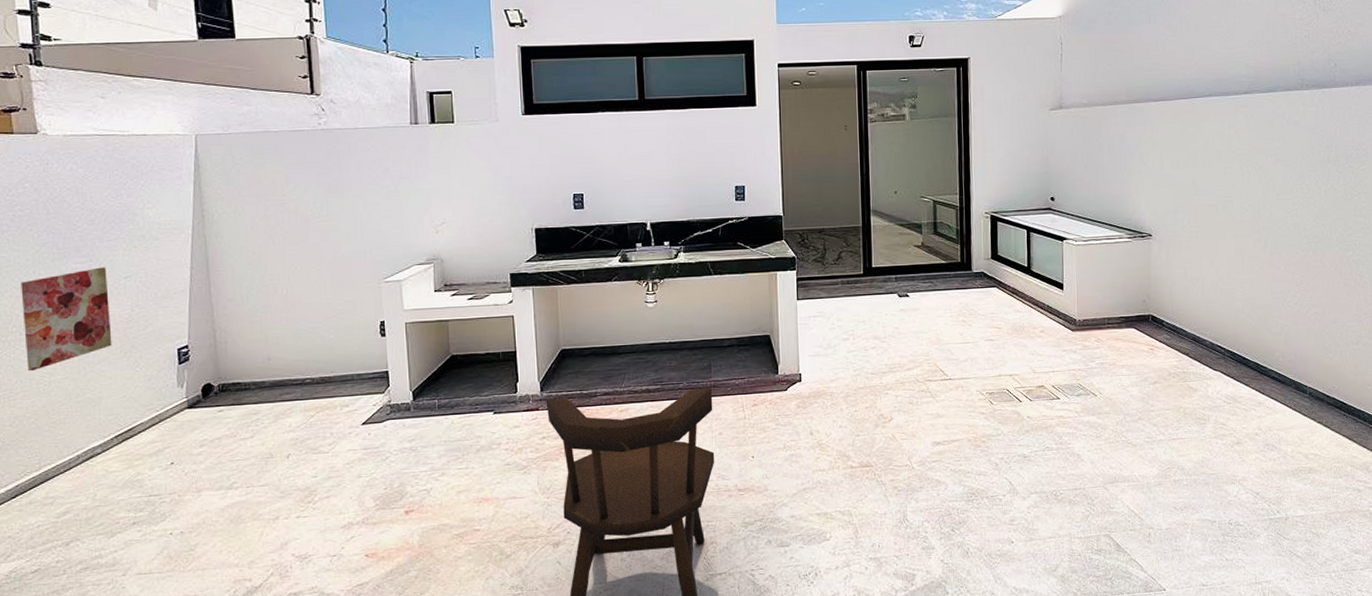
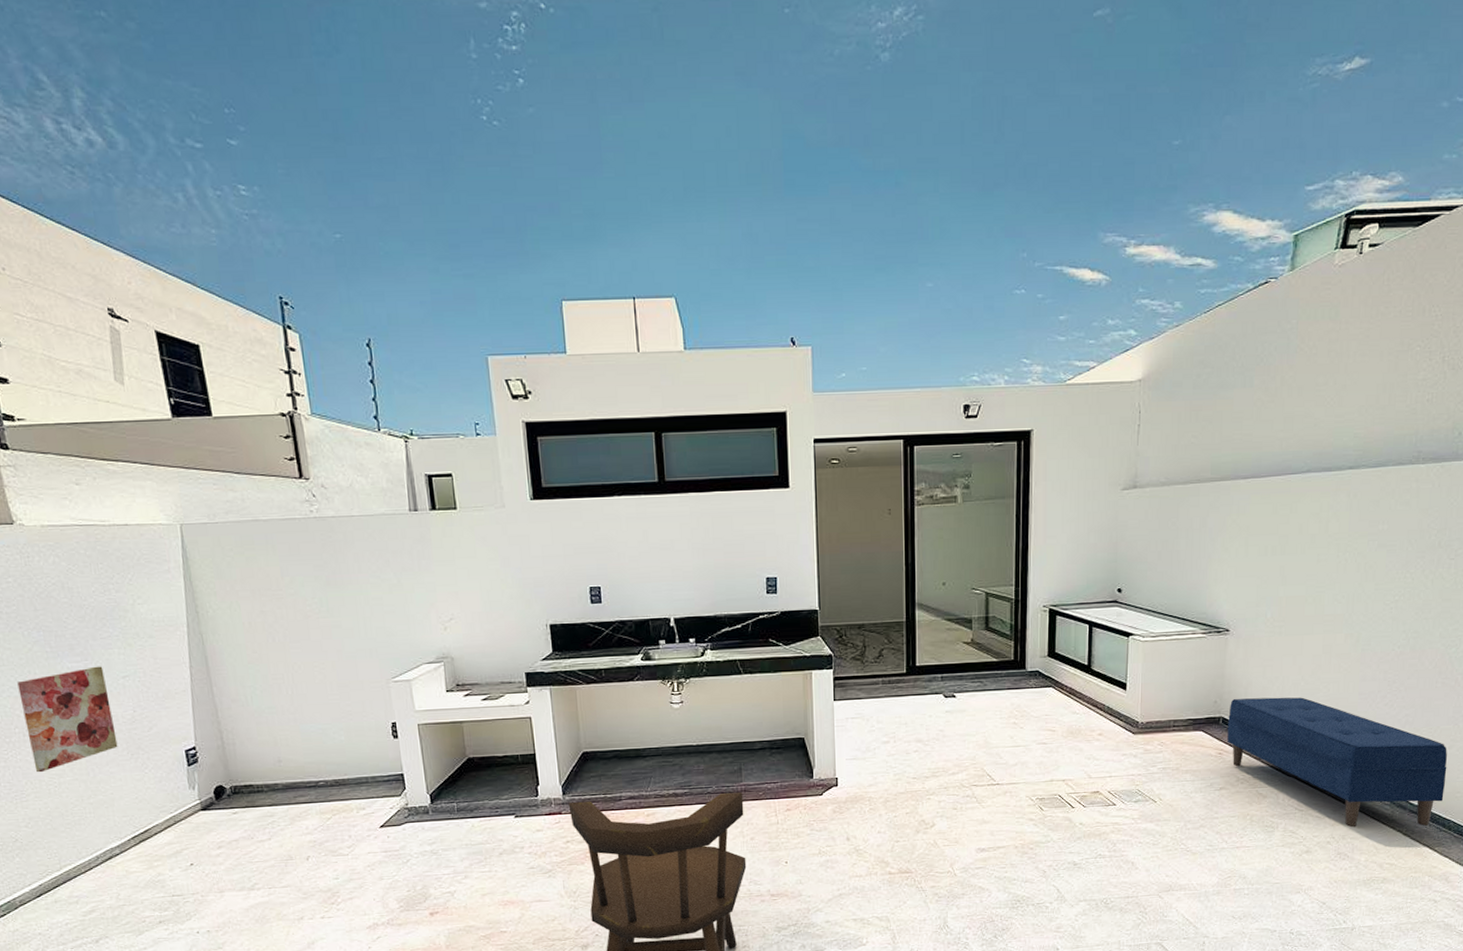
bench: none [1157,296,1357,418] -> present [1227,697,1447,827]

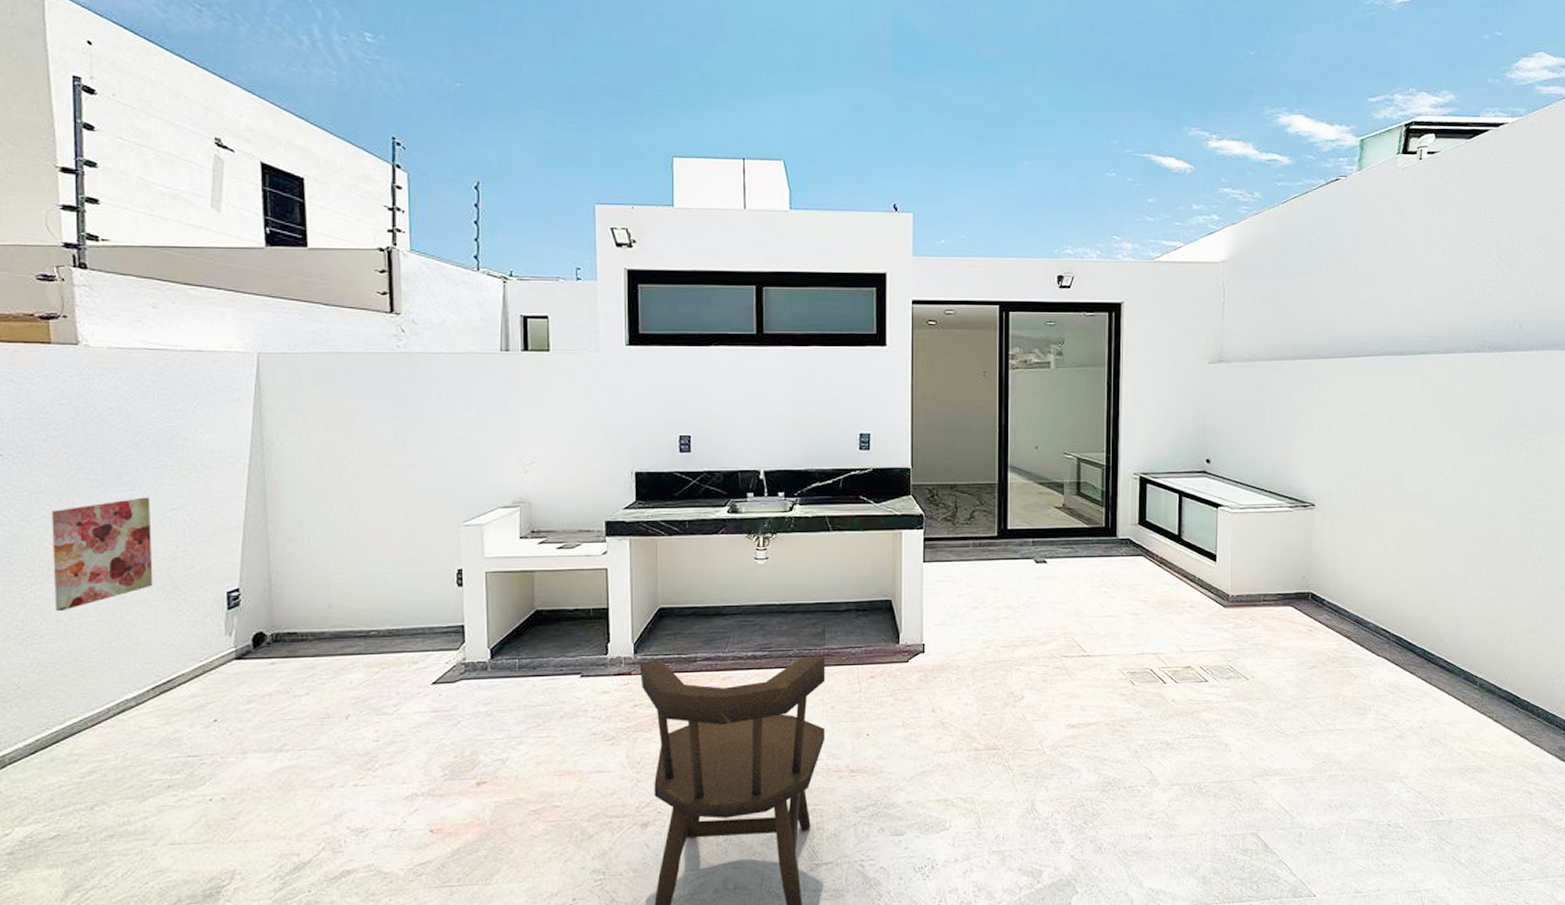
bench: present [1227,697,1447,827] -> none [1317,574,1532,712]

